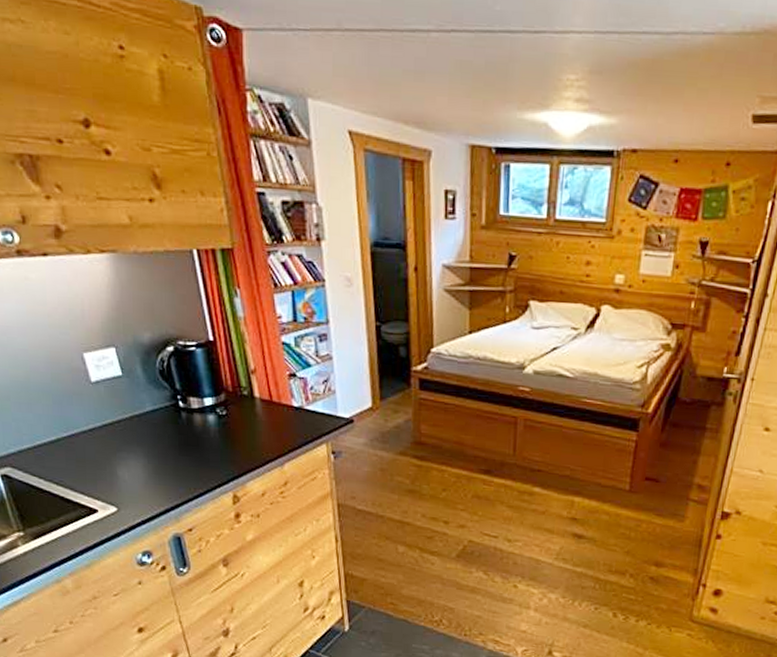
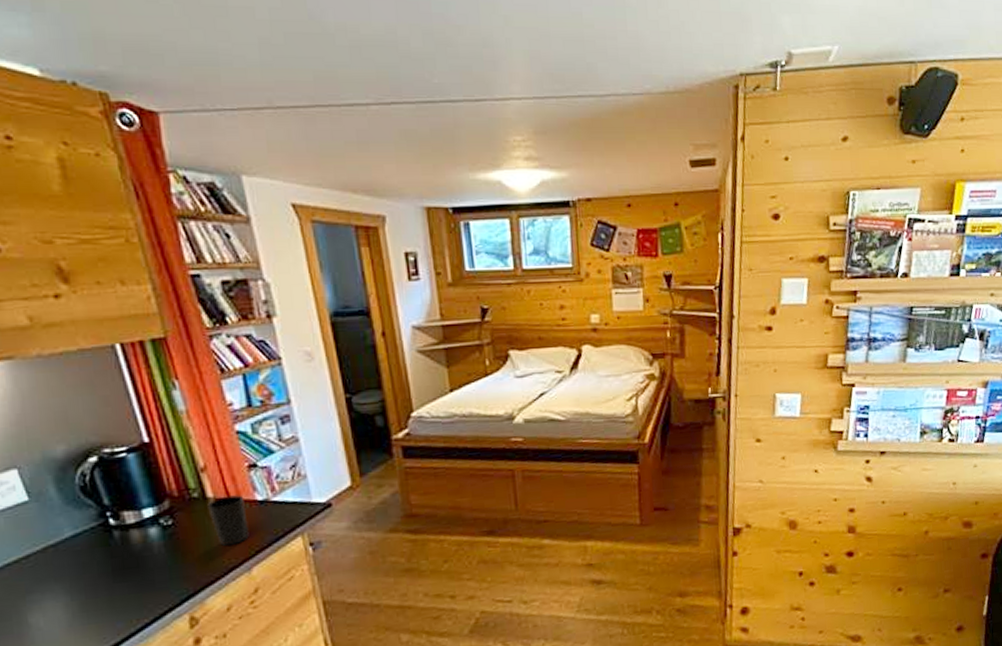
cup: none [254,398,285,441] -> present [207,495,249,546]

